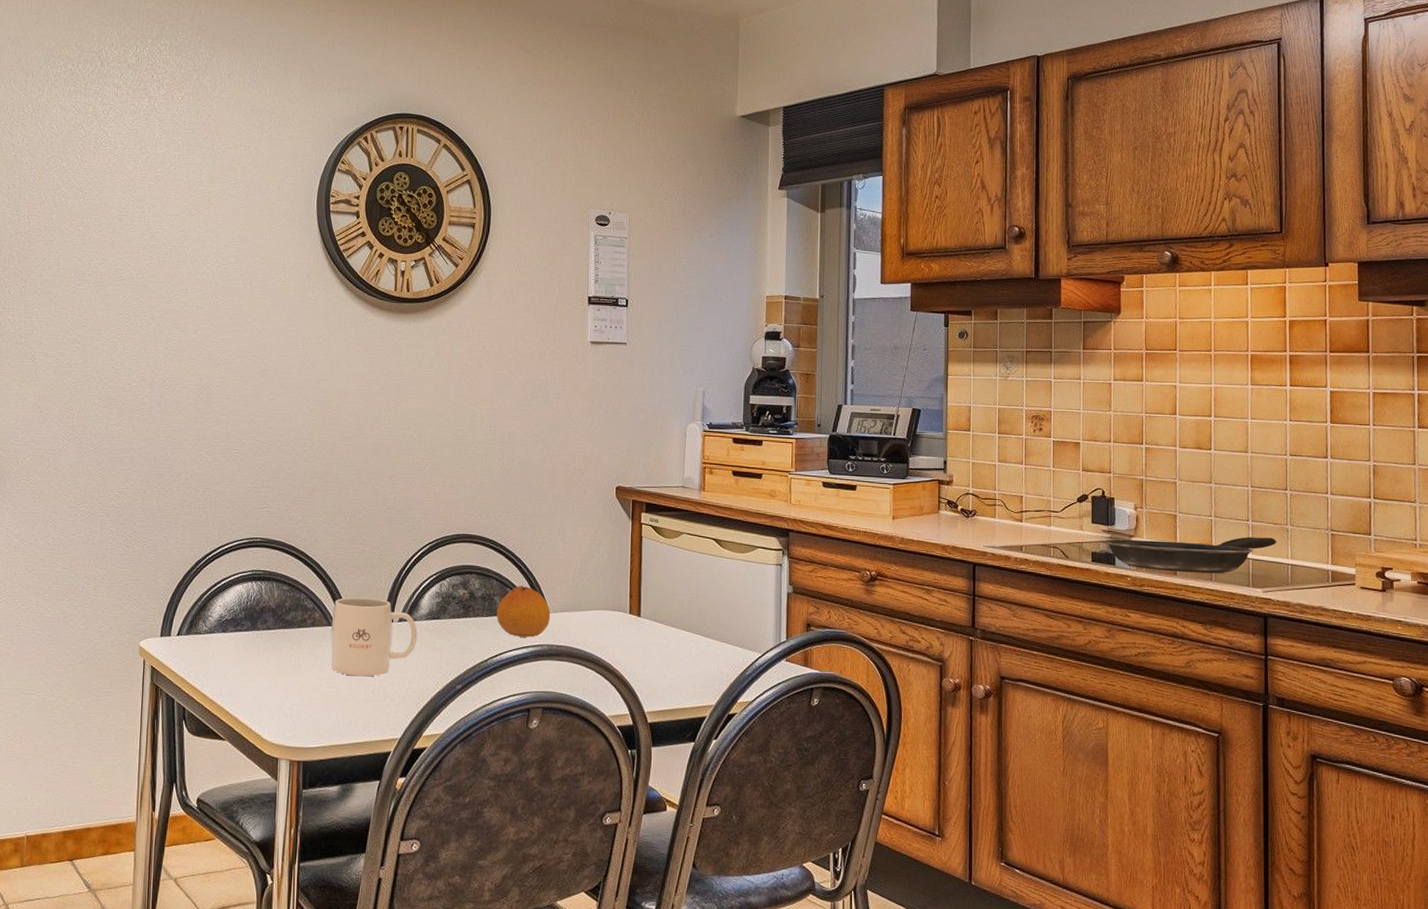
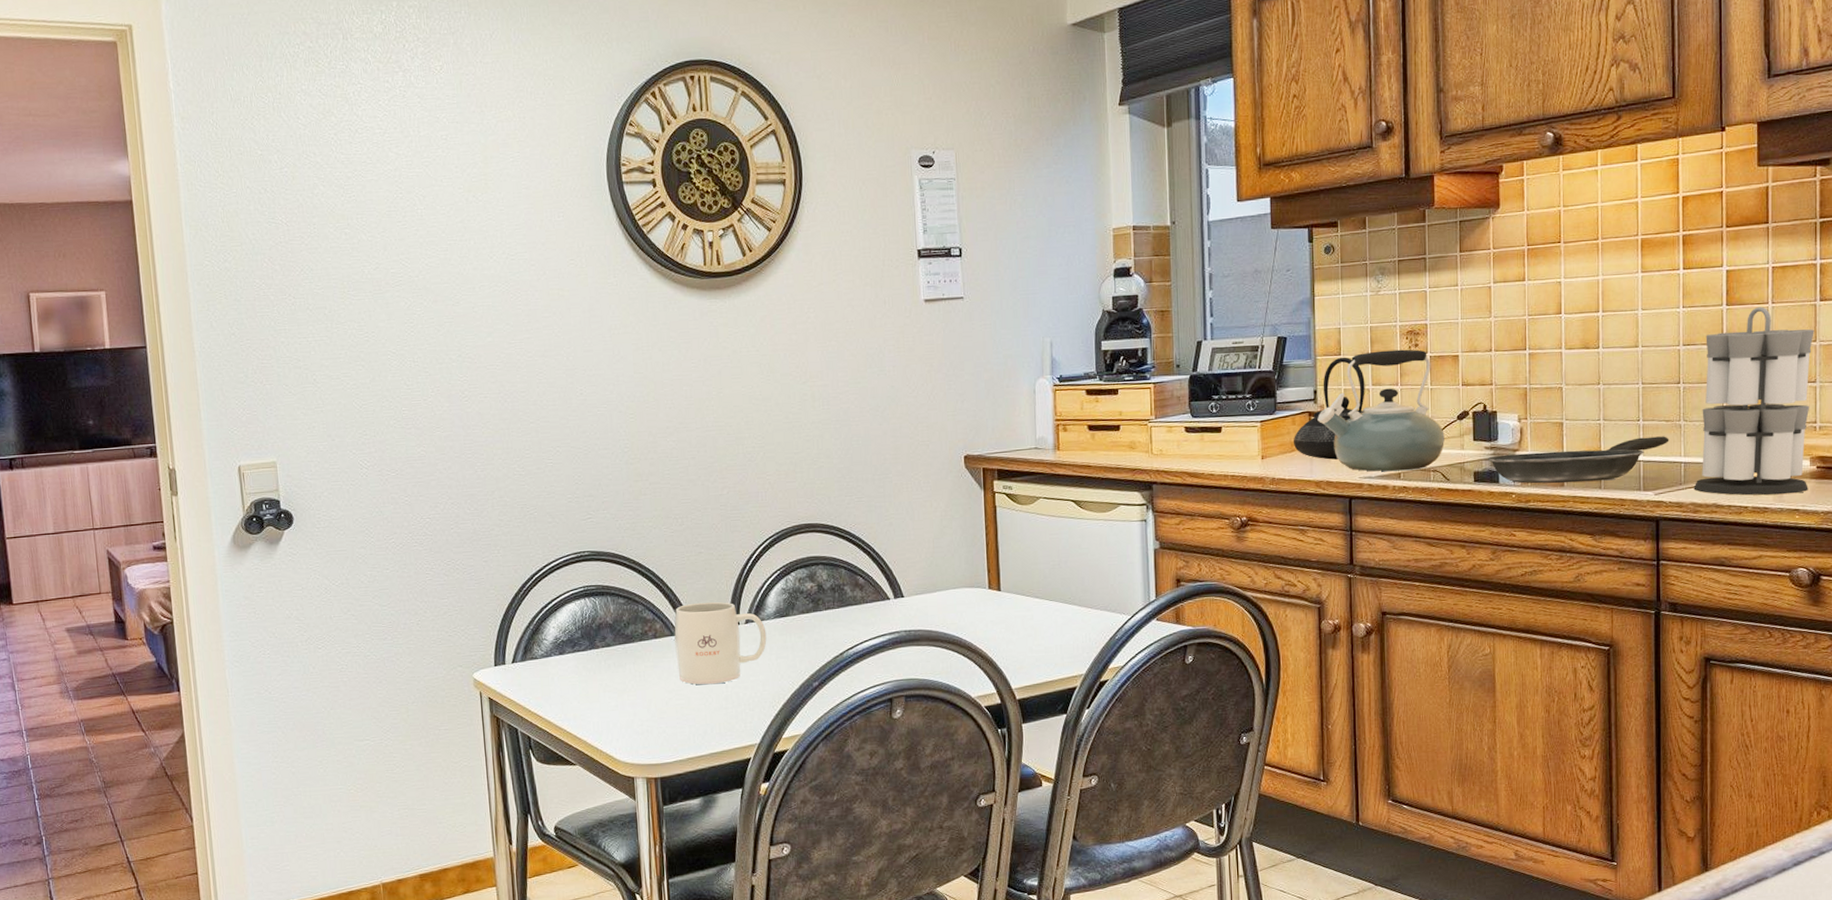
fruit: present [497,586,551,637] -> none [848,572,906,626]
teapot: none [922,433,992,527] -> present [1293,357,1365,460]
kettle: none [946,431,1065,545] -> present [1317,349,1445,472]
spice rack: none [1300,427,1413,606] -> present [1693,306,1814,496]

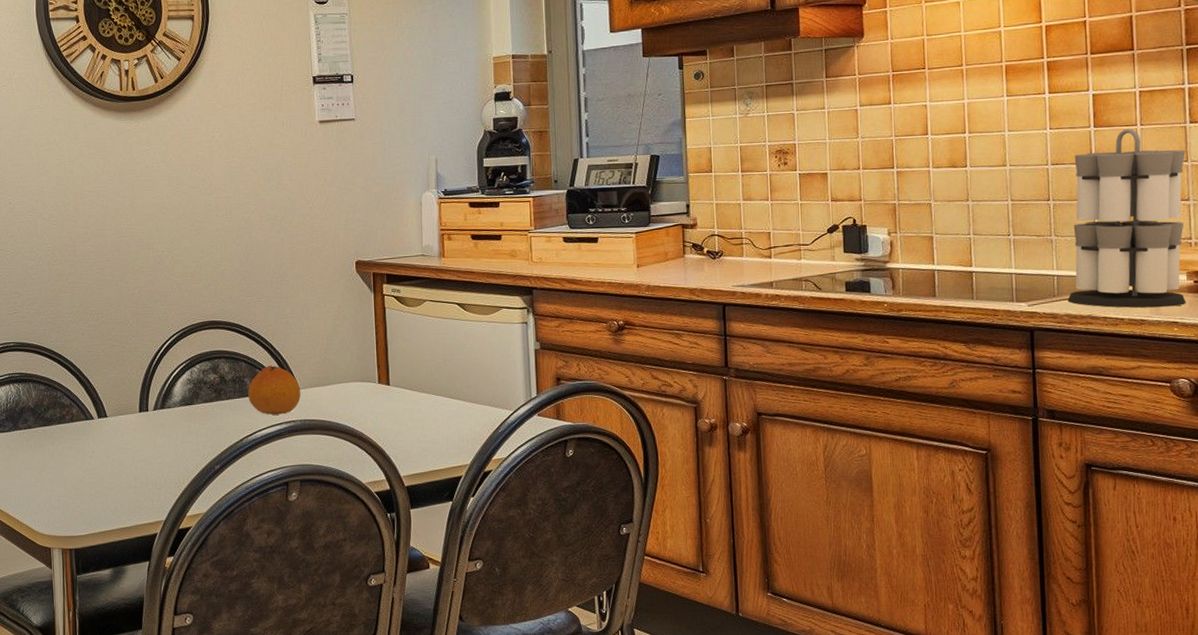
mug: present [674,601,767,685] -> none [89,389,173,465]
fruit: none [848,572,906,626] -> present [248,366,301,415]
teapot: present [1293,357,1365,460] -> none [667,174,737,269]
kettle: present [1317,349,1445,472] -> none [690,167,816,281]
frying pan: present [1488,436,1669,484] -> none [859,250,1041,294]

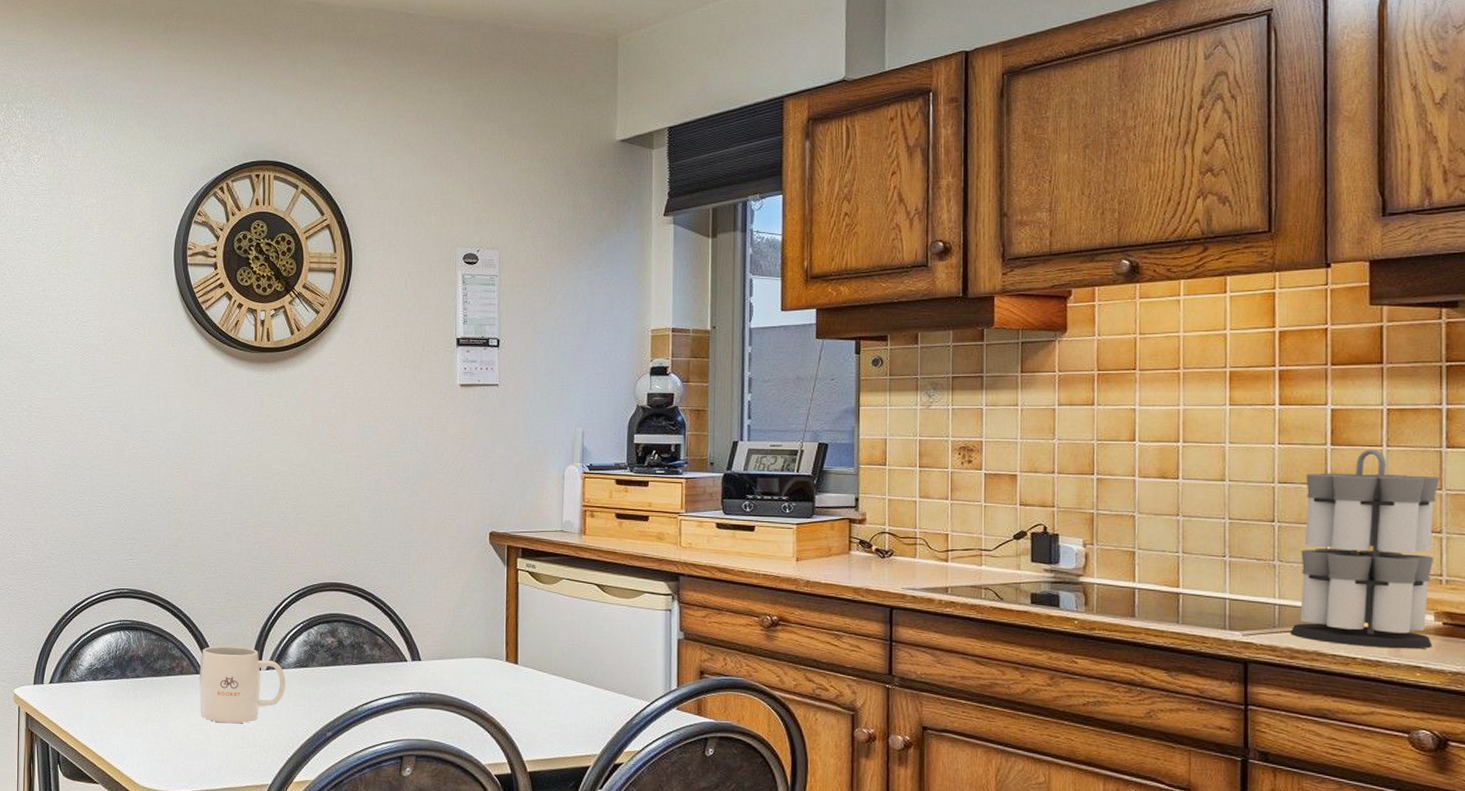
mug: none [89,389,173,465] -> present [199,645,286,724]
fruit: present [248,366,301,415] -> none [367,634,423,685]

